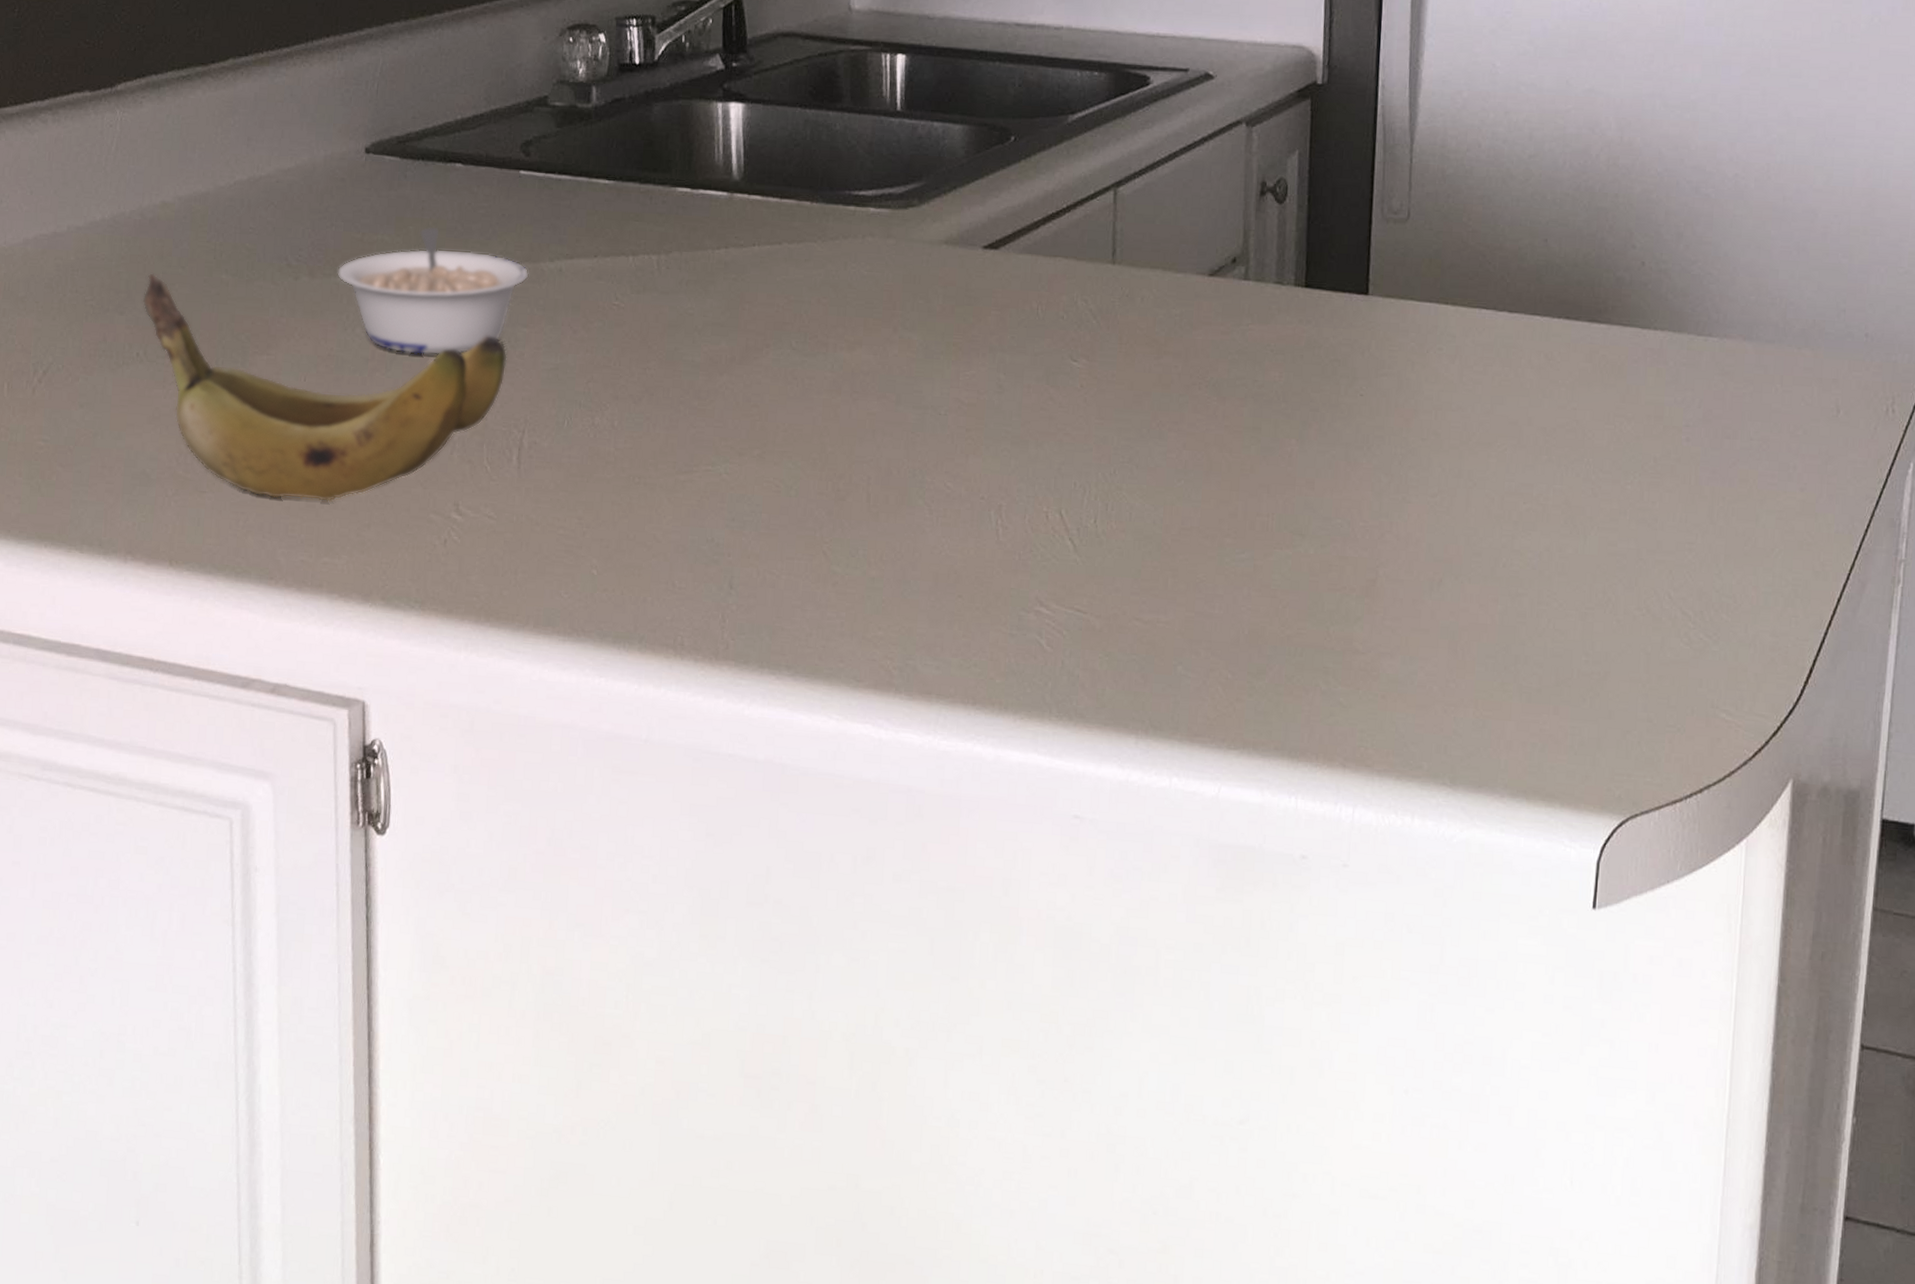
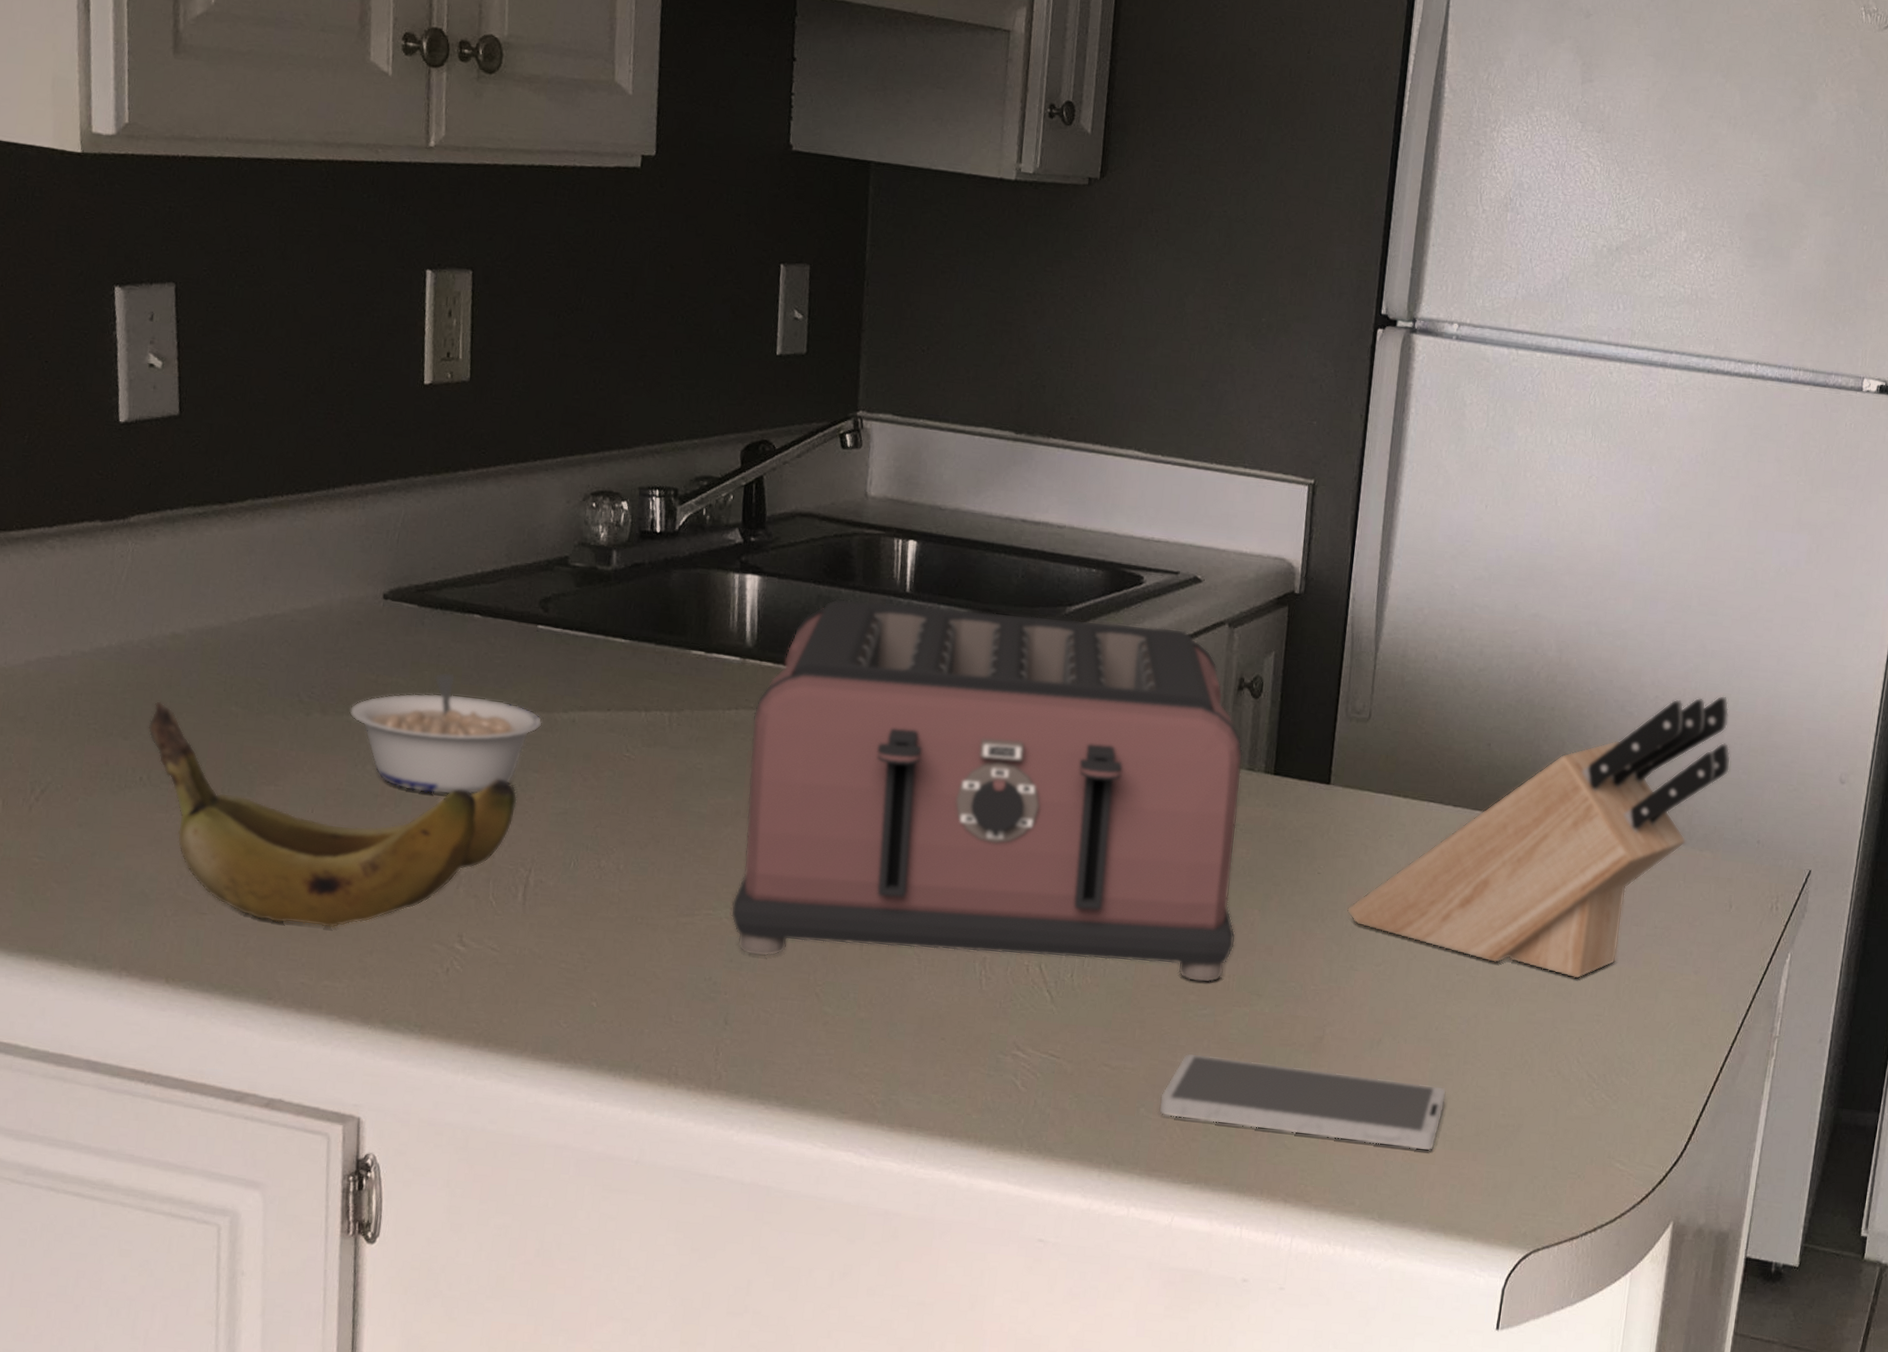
toaster: none [730,122,1272,524] -> present [730,599,1243,983]
smartphone: none [1198,602,1520,705] -> present [1159,1053,1447,1151]
knife block: none [1395,169,1828,502] -> present [1347,696,1731,979]

